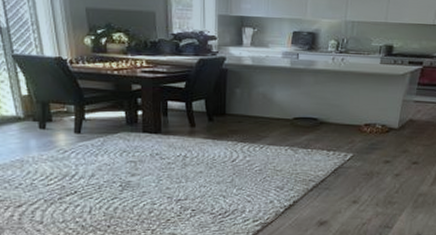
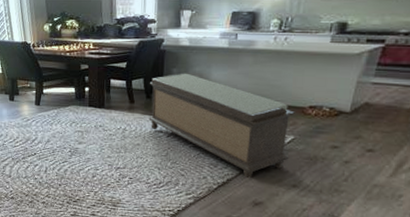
bench: none [211,93,353,198] -> present [148,73,295,178]

